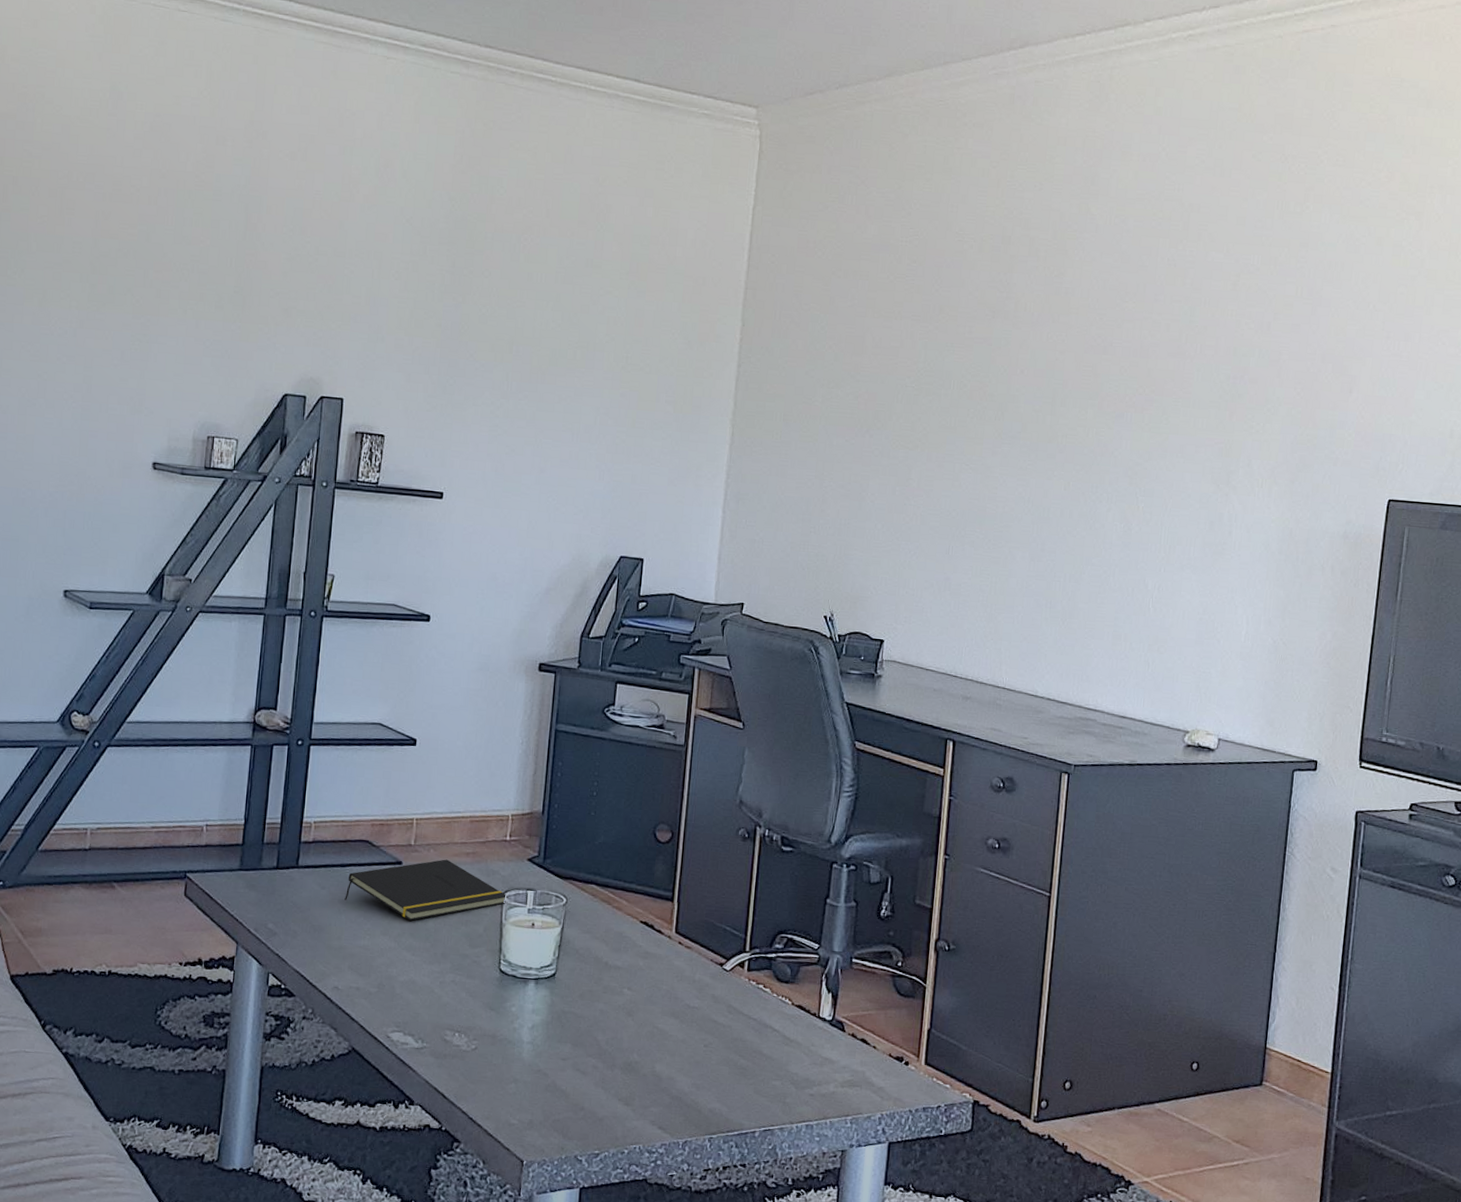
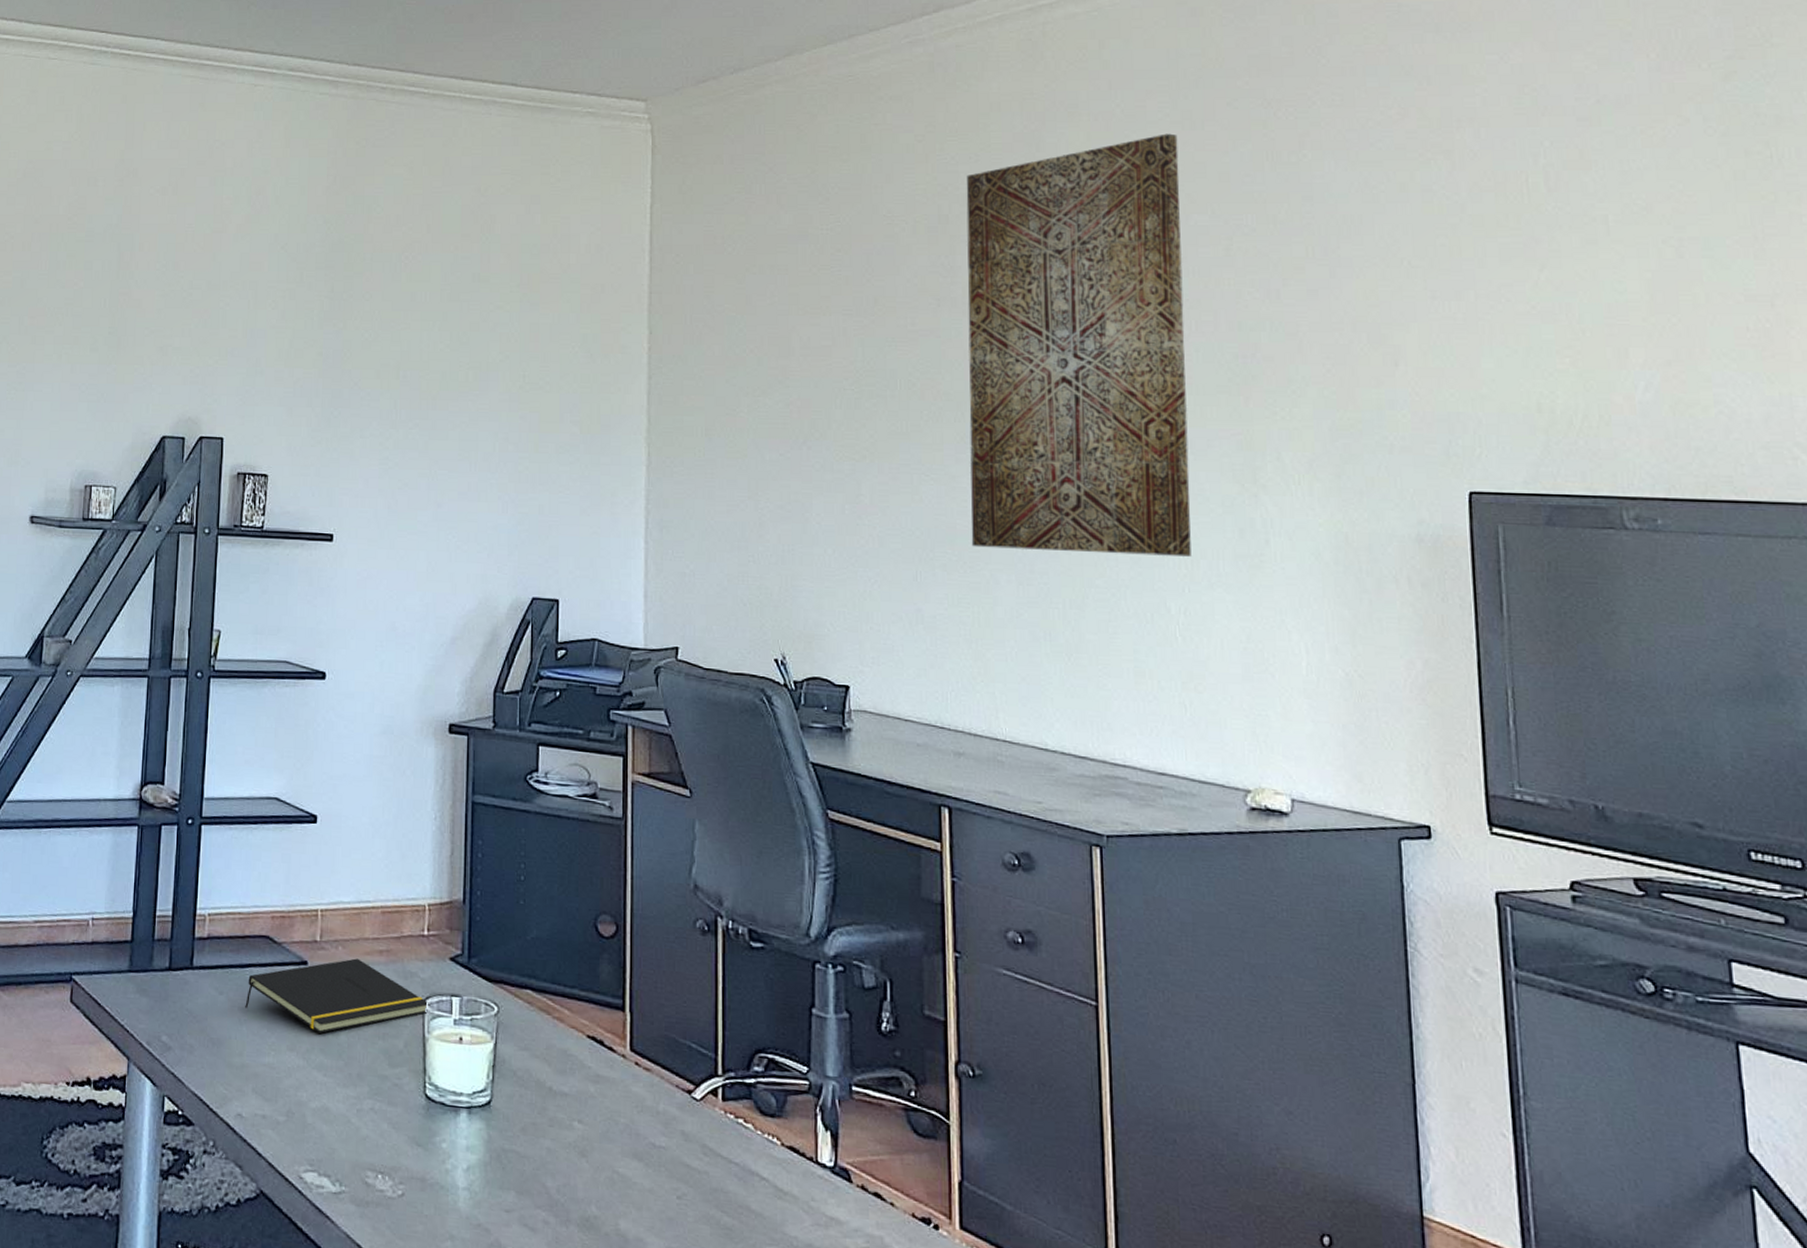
wall art: none [996,178,1209,543] -> present [966,133,1191,557]

